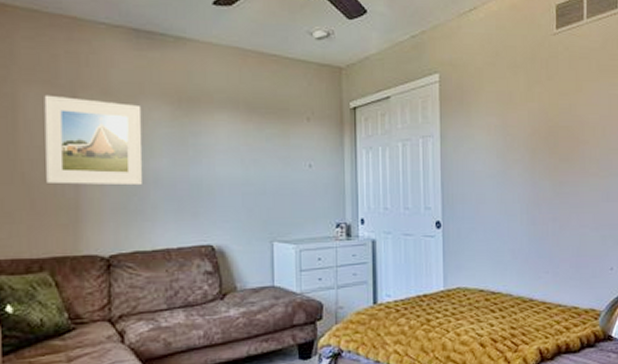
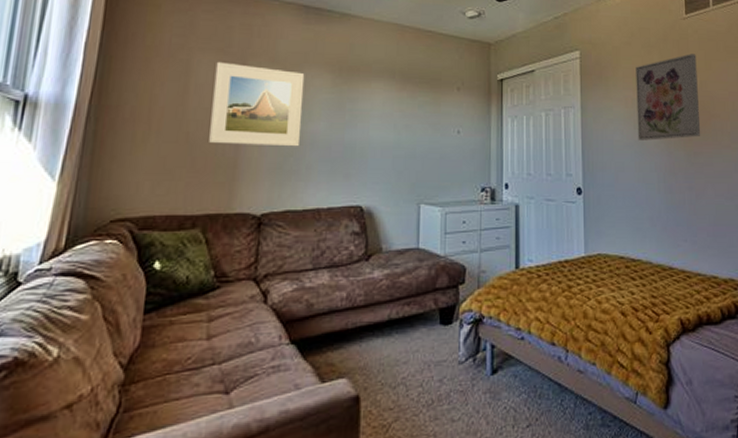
wall art: none [500,74,568,170] -> present [636,54,701,140]

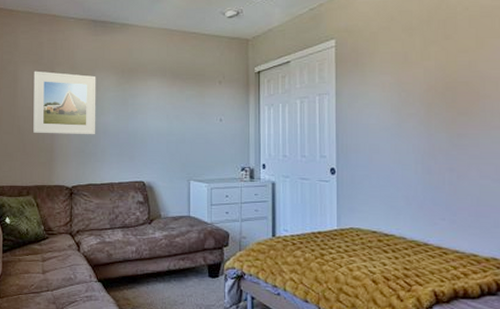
wall art: present [636,54,701,140] -> none [395,33,467,123]

